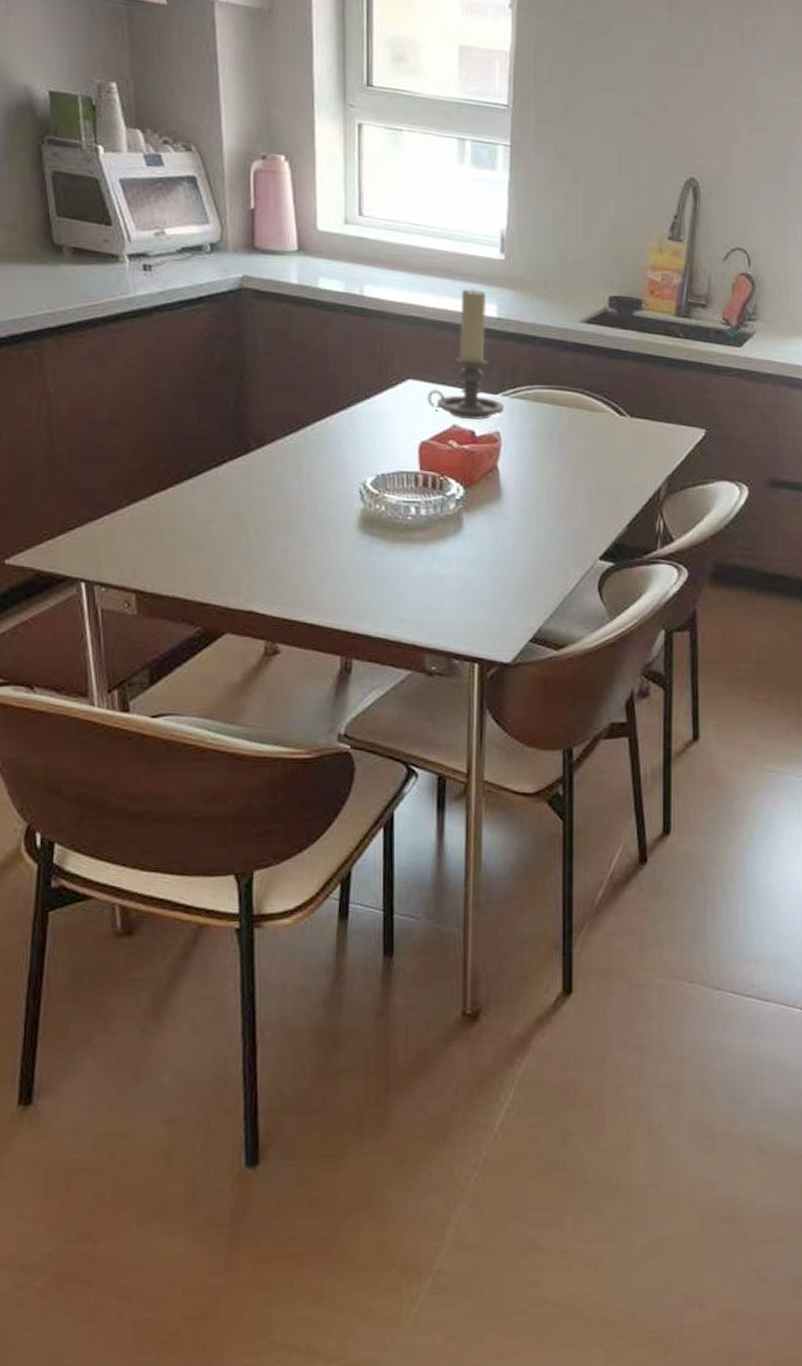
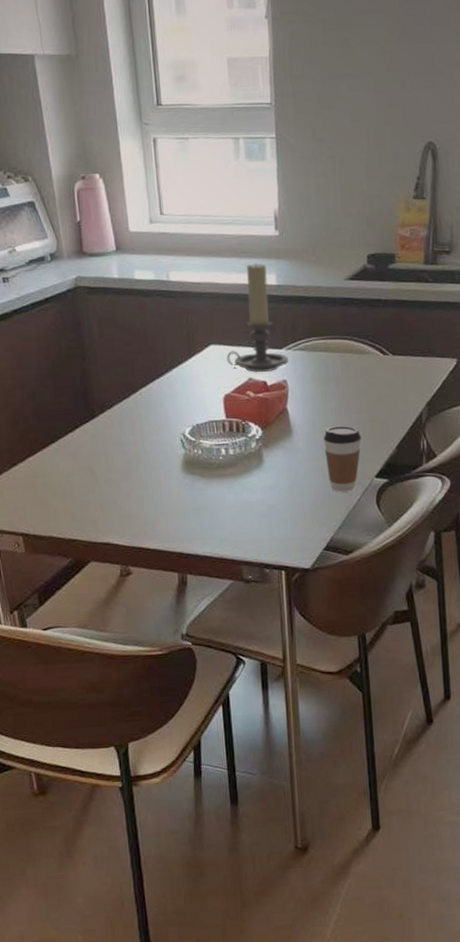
coffee cup: none [540,493,587,574] -> present [323,425,362,492]

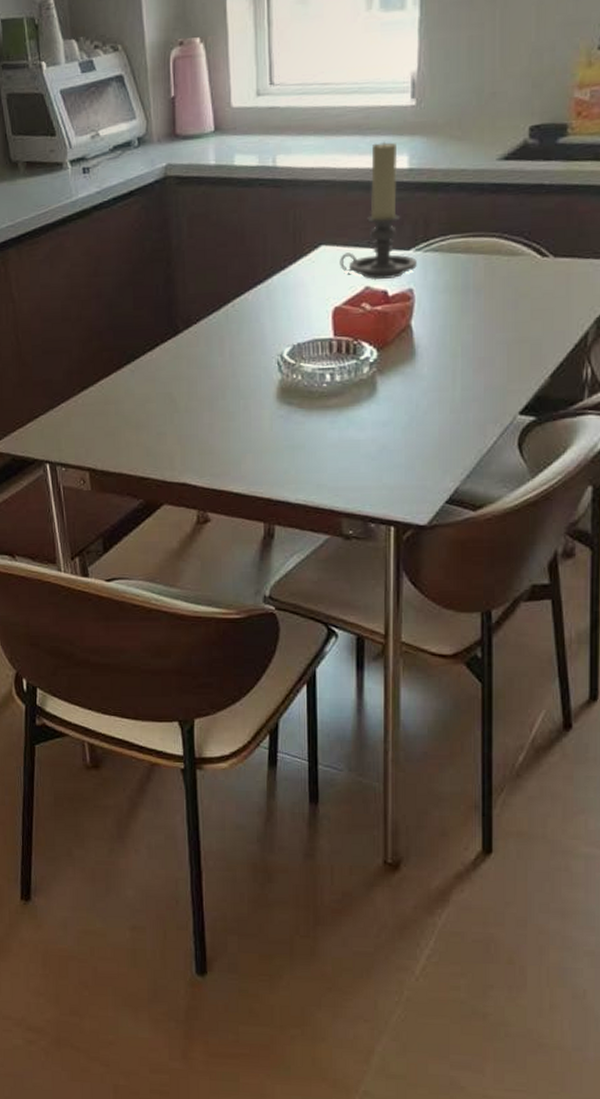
coffee cup: present [323,425,362,492] -> none [455,347,505,432]

